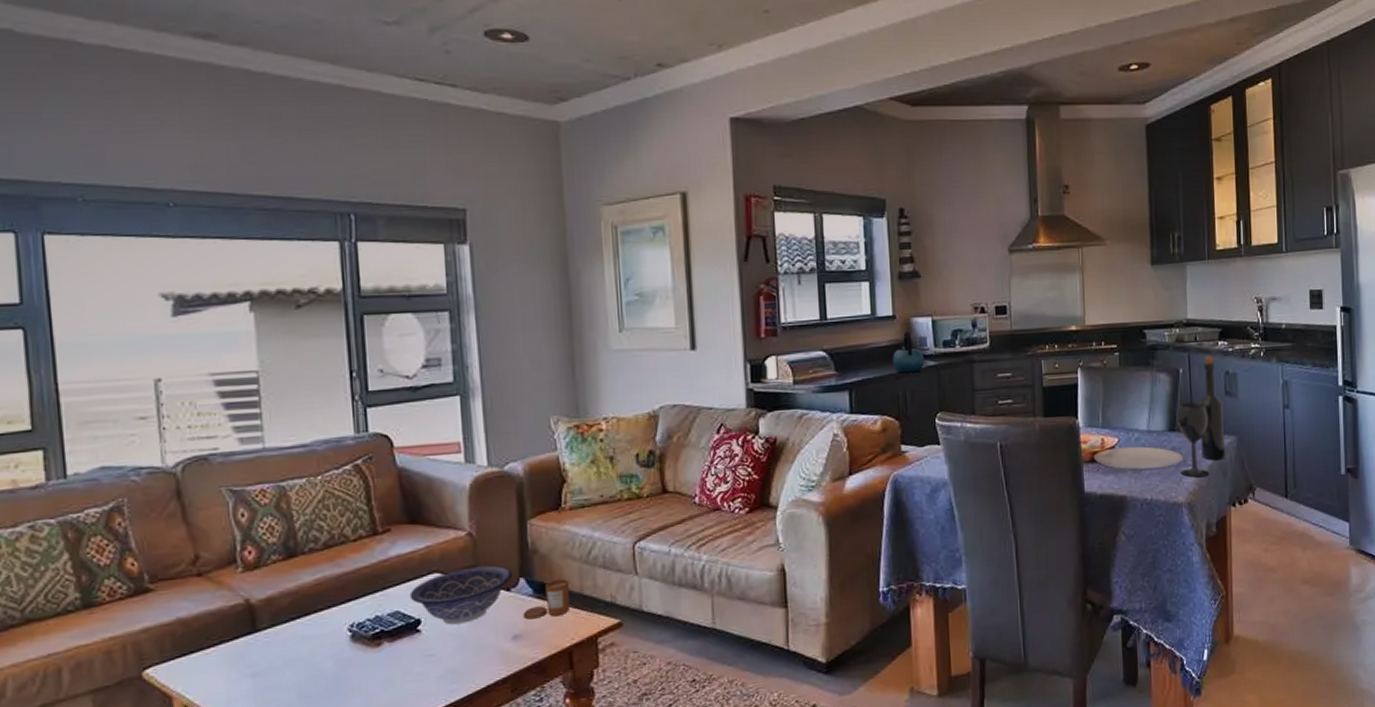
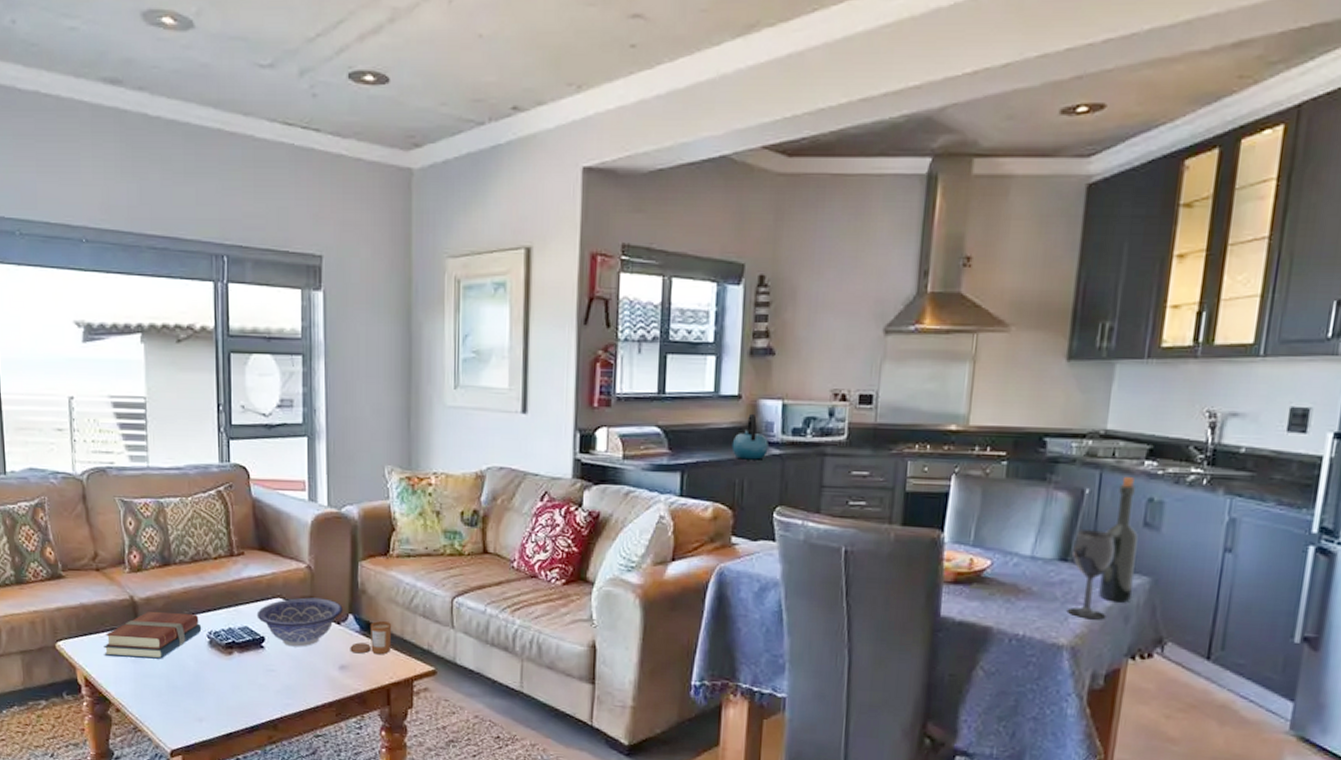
books: none [210,607,341,675] -> present [104,611,202,659]
plate: present [1093,446,1183,470] -> none [957,571,1074,602]

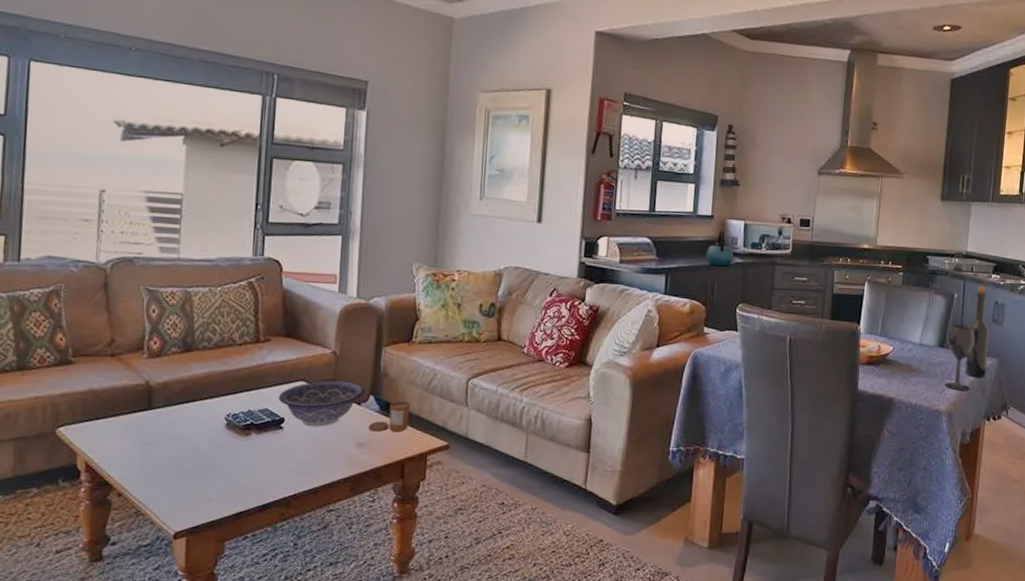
books: present [104,611,202,659] -> none [110,395,220,442]

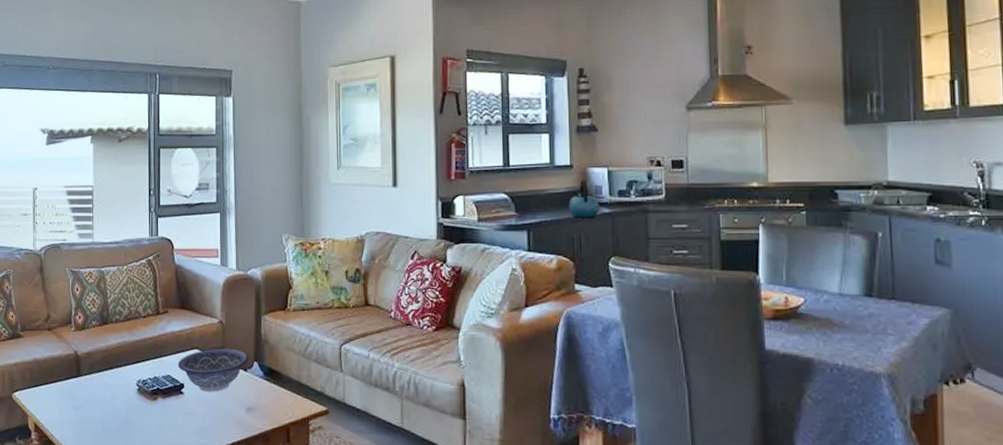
candle: present [368,401,409,432] -> none [255,367,289,397]
wine glass: present [944,324,975,391] -> none [874,268,916,349]
wine bottle: present [965,285,990,378] -> none [902,220,936,332]

